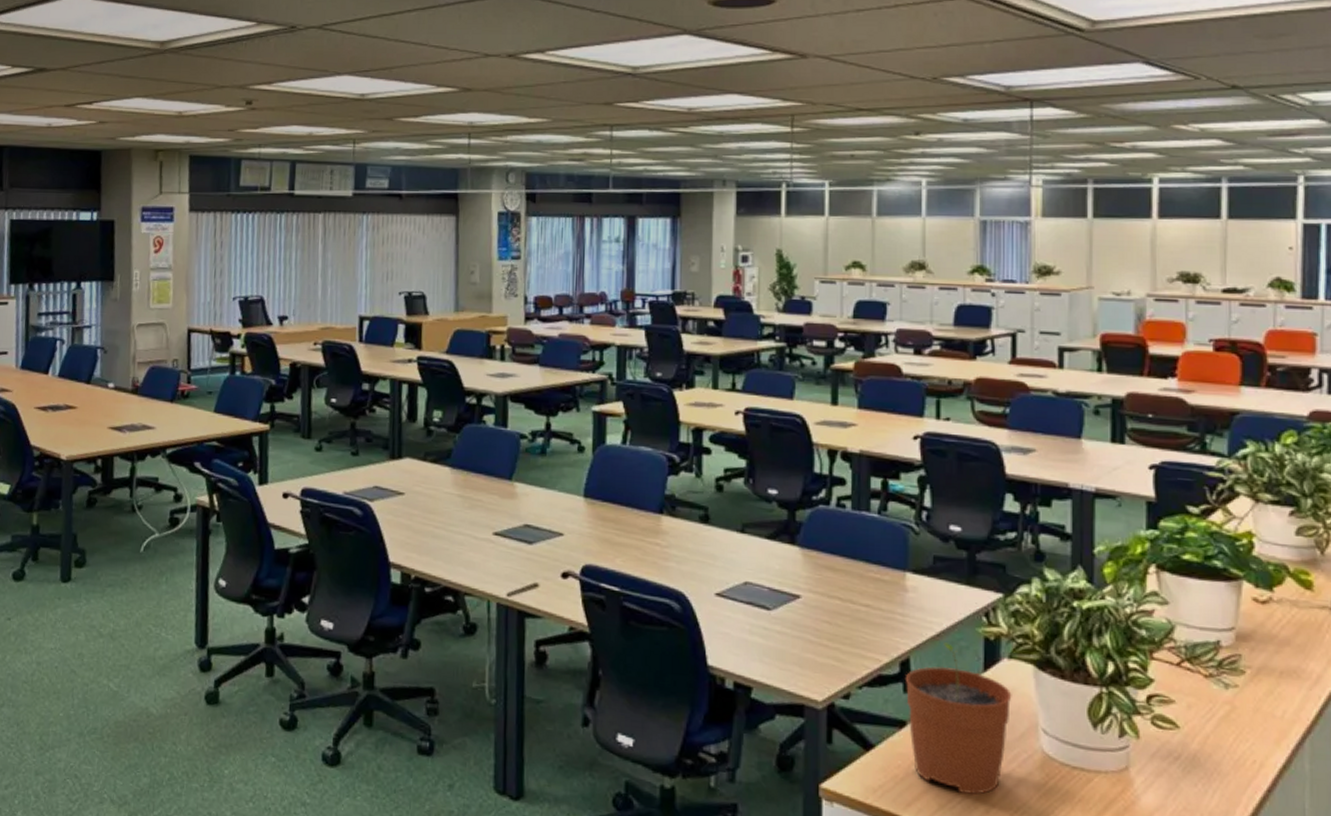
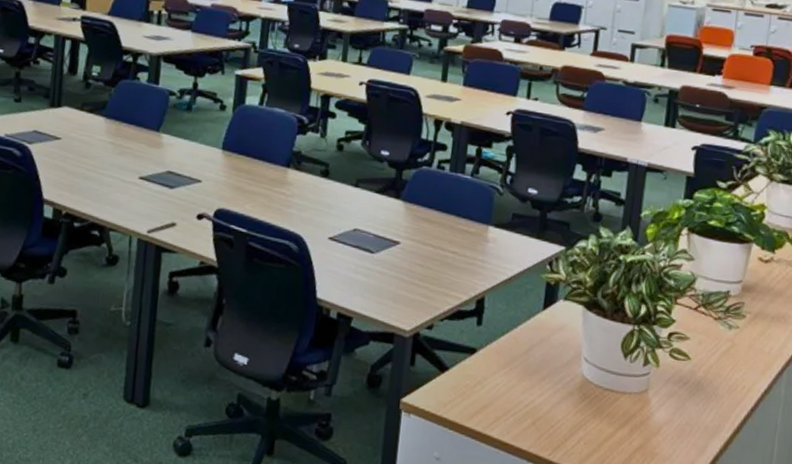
plant pot: present [905,642,1012,795] -> none [478,285,564,409]

